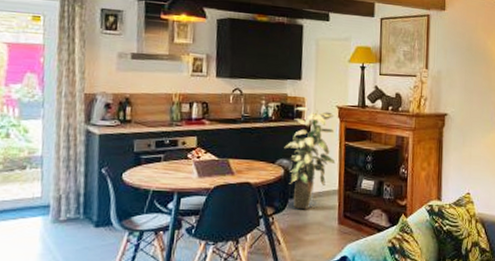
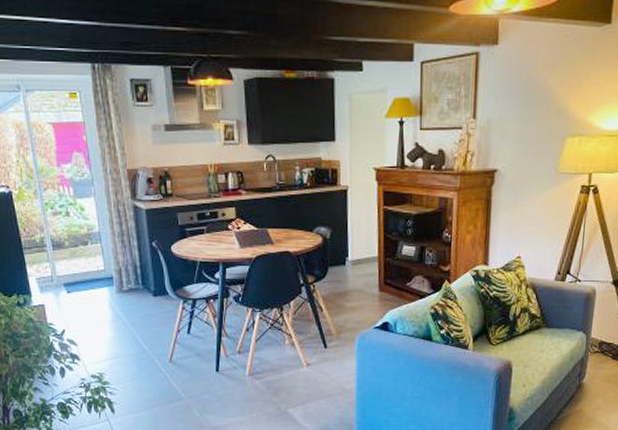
indoor plant: present [284,106,336,210] -> none [321,170,374,278]

